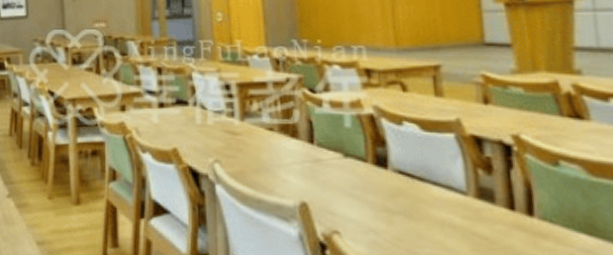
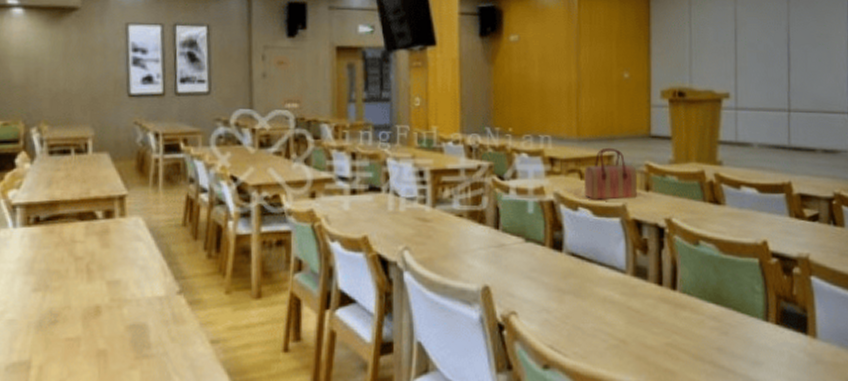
handbag: none [407,57,474,114] -> present [584,147,637,200]

